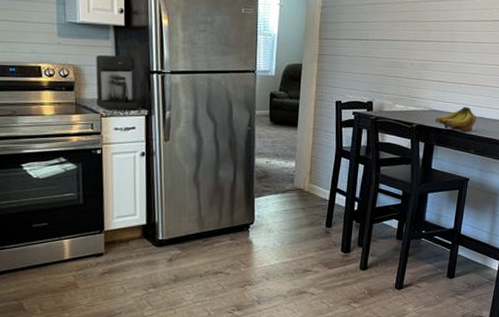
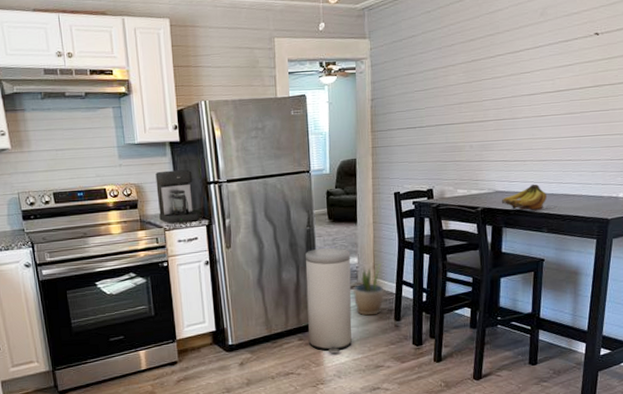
pedal bin: none [240,149,289,256] -> present [305,247,352,354]
potted plant: none [288,169,318,220] -> present [354,263,384,316]

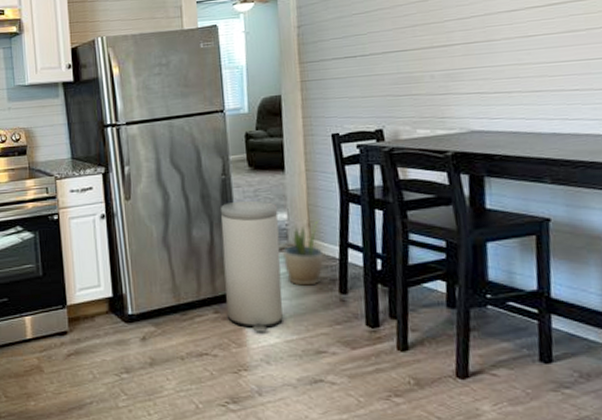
coffee maker: present [155,169,200,224] -> none [46,112,95,172]
fruit: present [501,184,548,211] -> none [479,121,548,156]

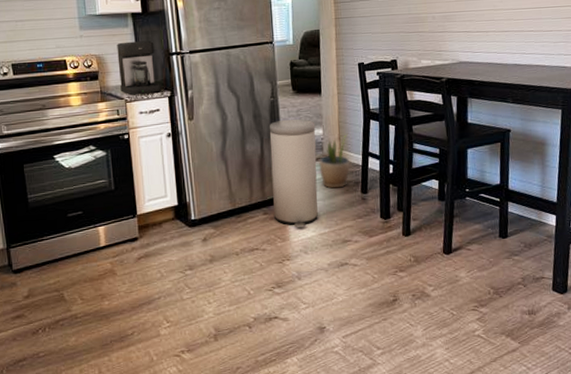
coffee maker: none [46,112,95,172] -> present [117,40,162,96]

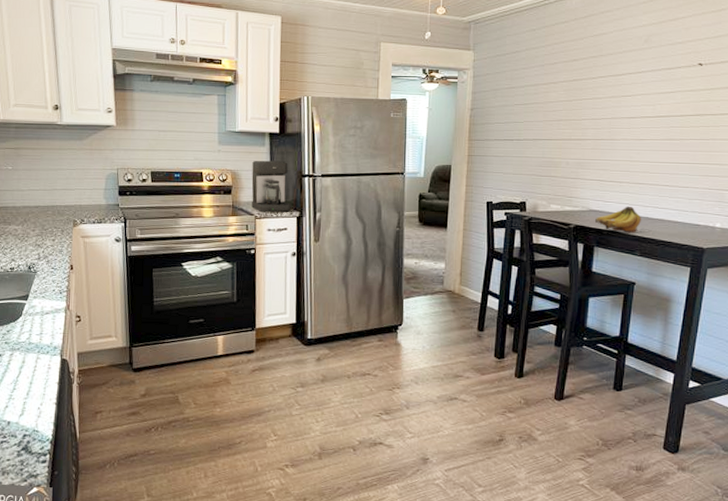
pedal bin: present [269,119,318,228] -> none [388,250,438,358]
potted plant: present [319,134,350,189] -> none [438,271,469,323]
fruit: none [465,54,511,82] -> present [594,206,642,233]

